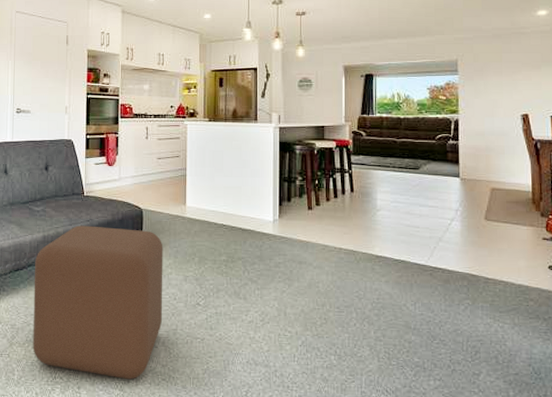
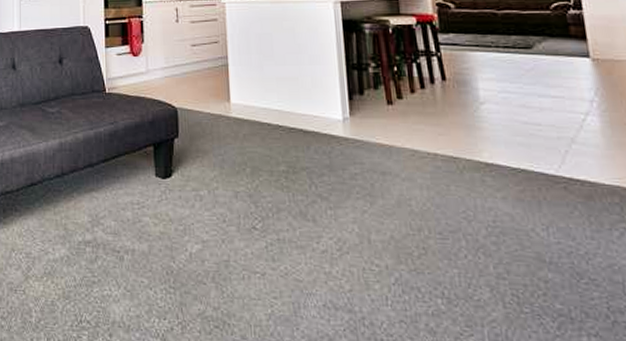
cube: present [32,225,163,379] -> none [50,129,210,326]

